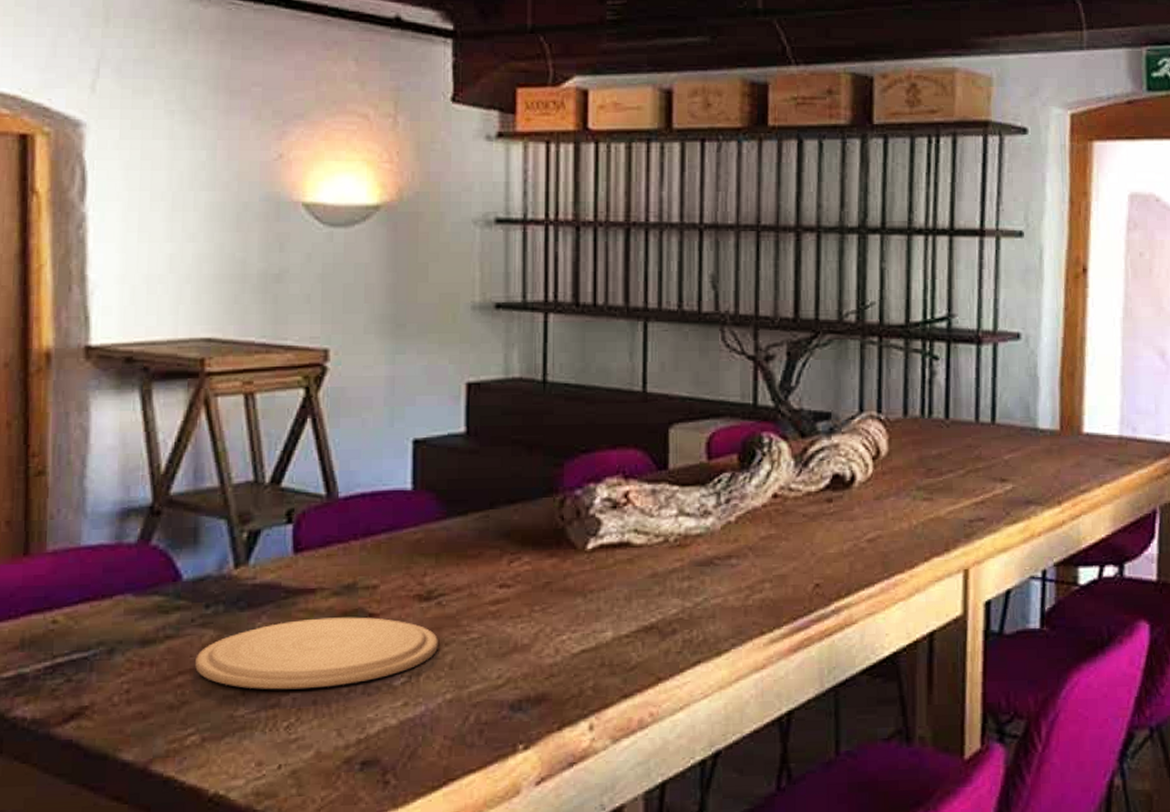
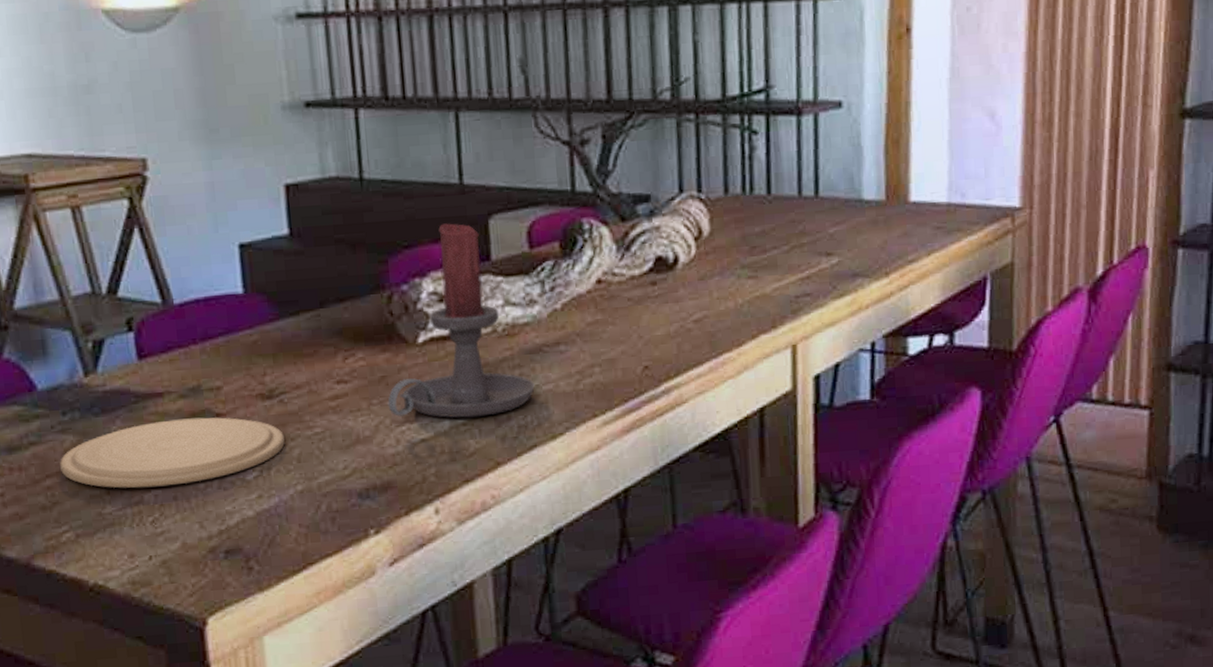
candle holder: none [550,430,703,629] -> present [387,223,535,418]

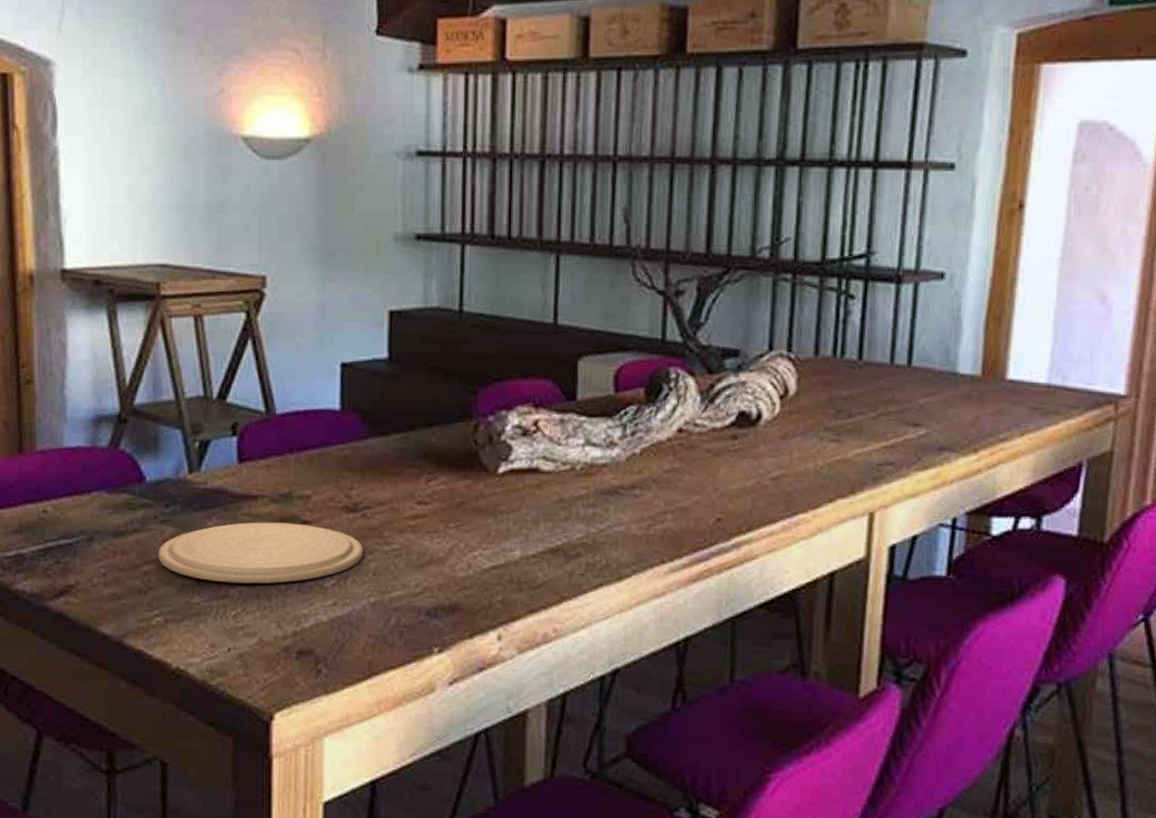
candle holder: present [387,223,535,418] -> none [463,360,606,551]

